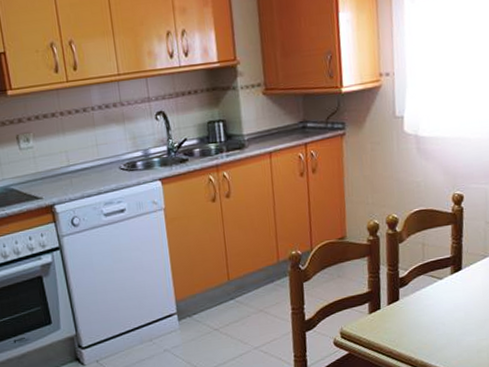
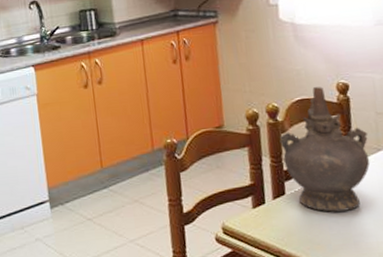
ceremonial vessel: none [397,198,477,315] -> present [279,87,370,212]

